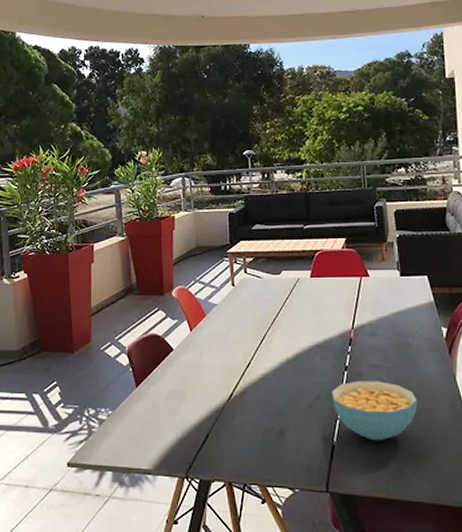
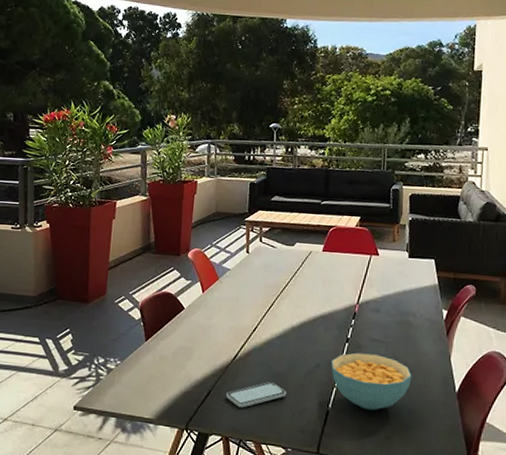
smartphone: none [225,420,288,450] -> present [226,382,287,408]

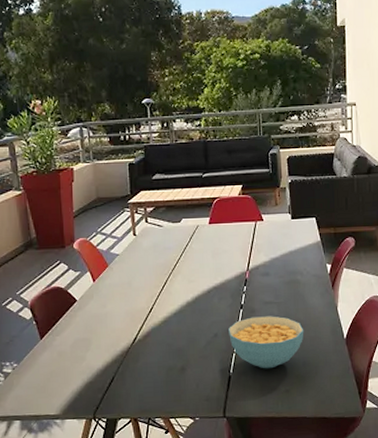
smartphone: present [226,382,287,408] -> none [130,359,189,388]

